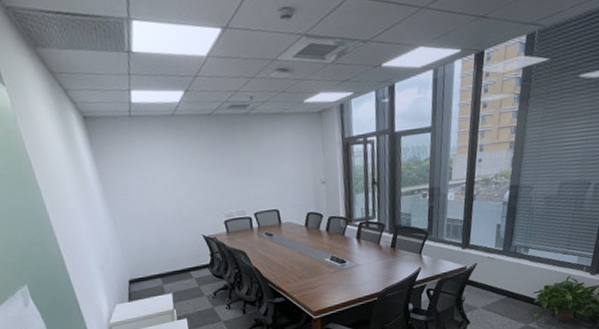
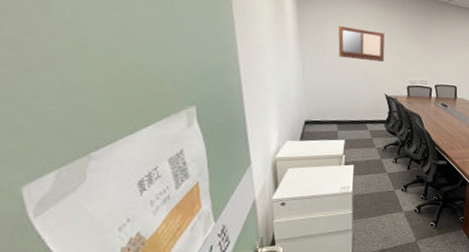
writing board: none [140,166,195,204] -> present [338,26,385,62]

